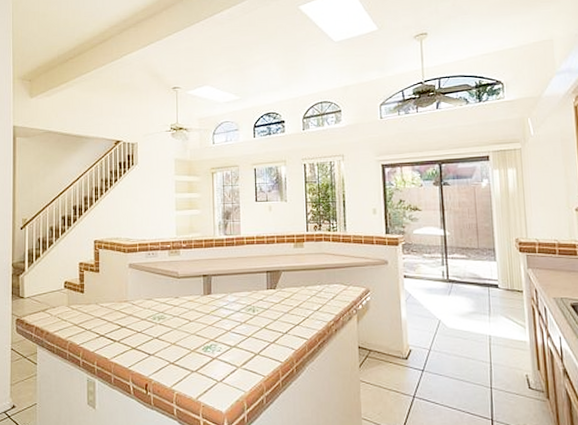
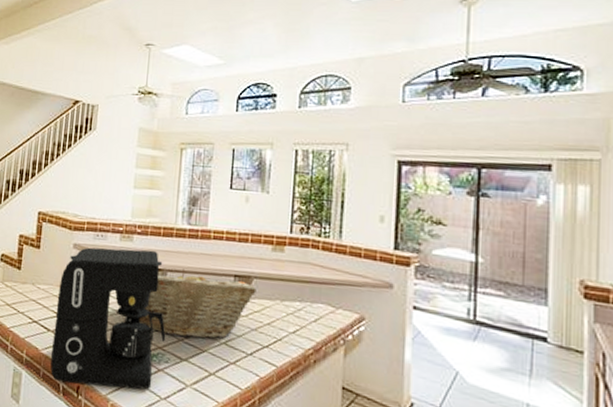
coffee maker: none [119,260,216,383] -> present [50,247,166,390]
fruit basket: none [192,272,285,328] -> present [138,269,257,339]

